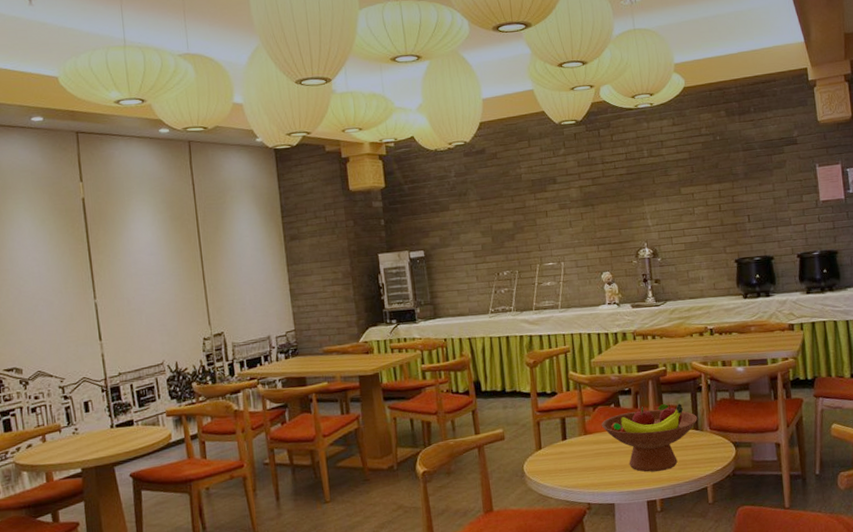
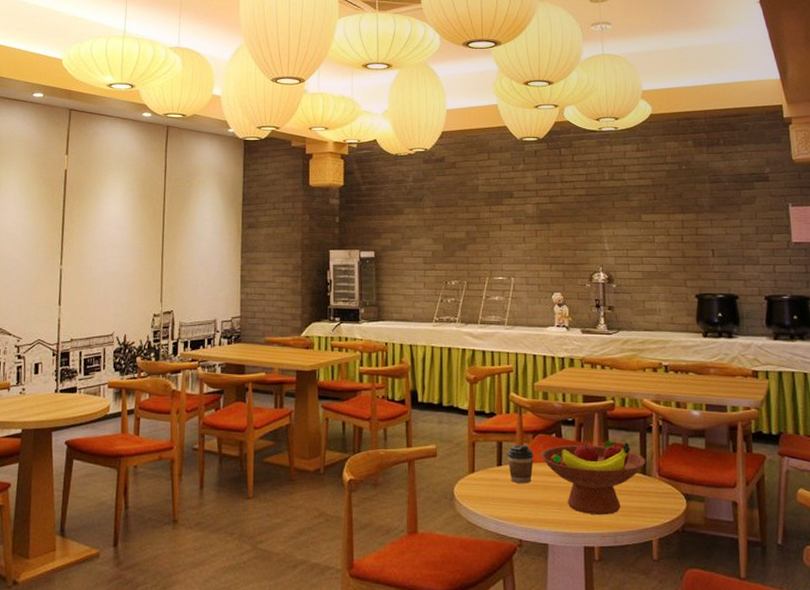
coffee cup: none [570,418,596,454] -> present [507,444,534,484]

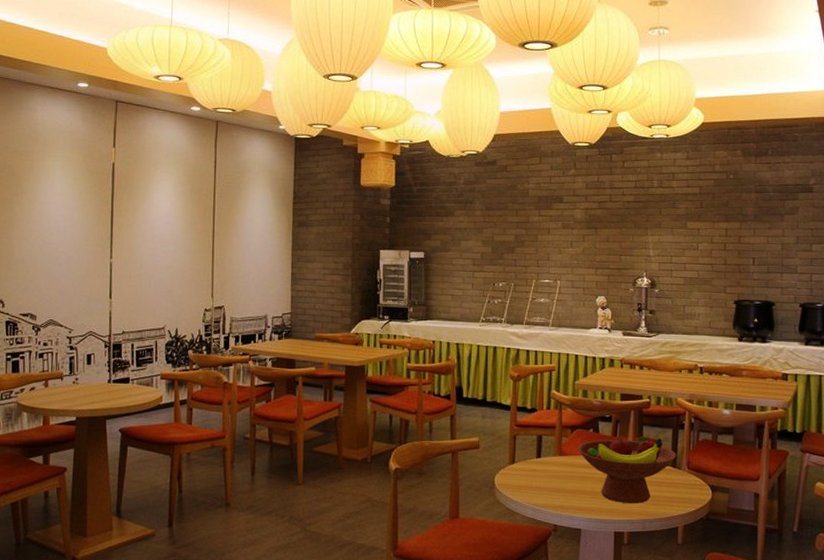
coffee cup: present [507,444,534,484] -> none [546,438,571,475]

